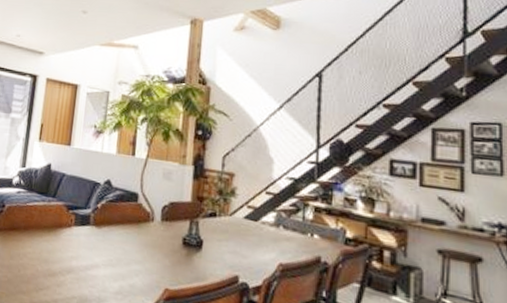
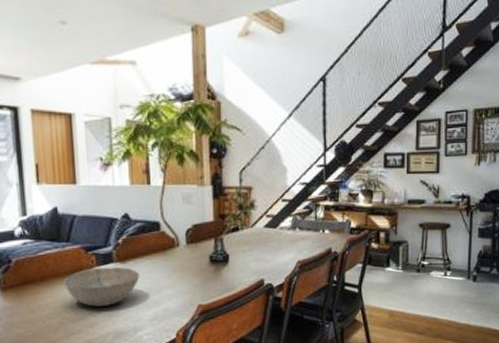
bowl: none [42,226,112,269] -> present [63,266,140,307]

